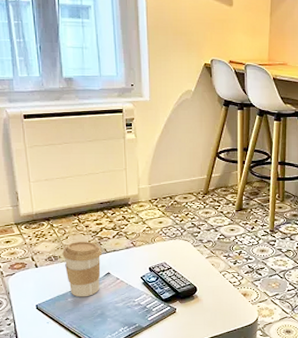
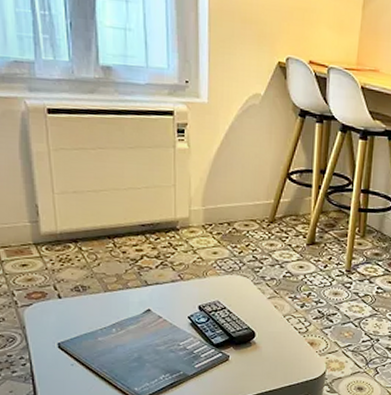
coffee cup: present [62,241,102,297] -> none [93,269,141,337]

